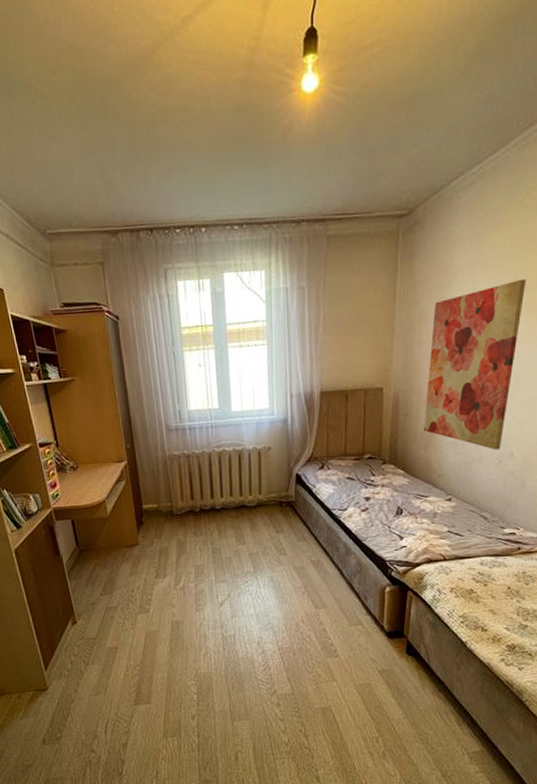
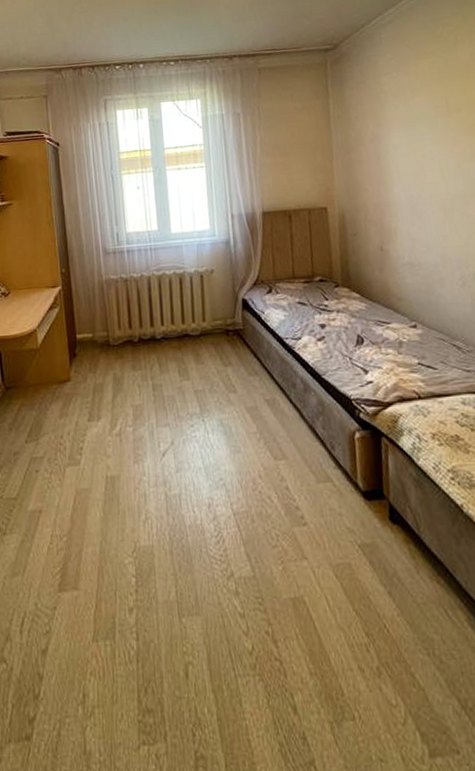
wall art: present [424,278,526,450] -> none [370,101,462,271]

